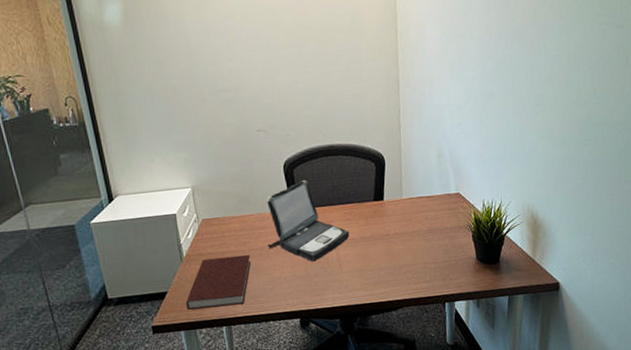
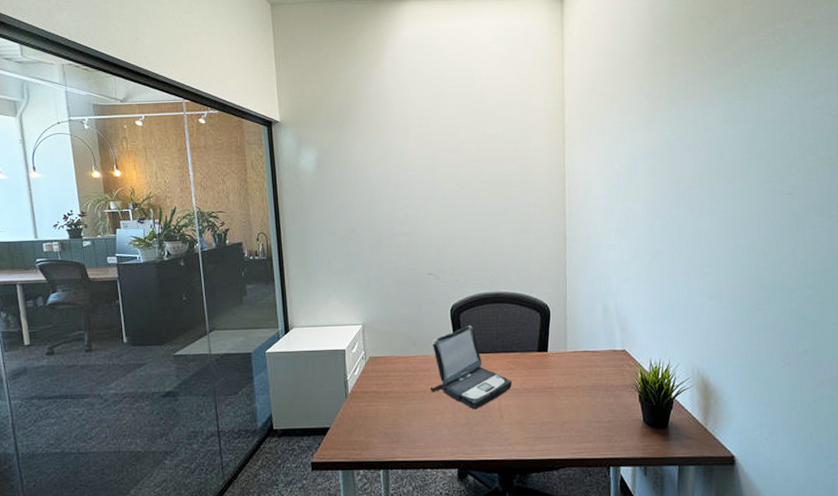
notebook: present [186,254,252,310] -> none [346,396,413,449]

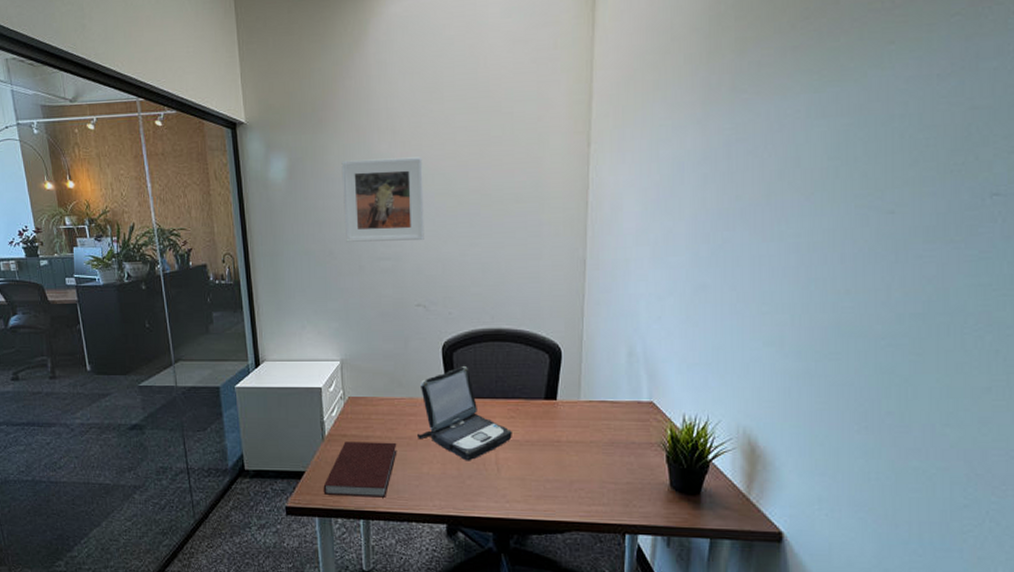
notebook: none [346,396,413,449] -> present [323,441,397,498]
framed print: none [363,150,434,221] -> present [341,157,424,242]

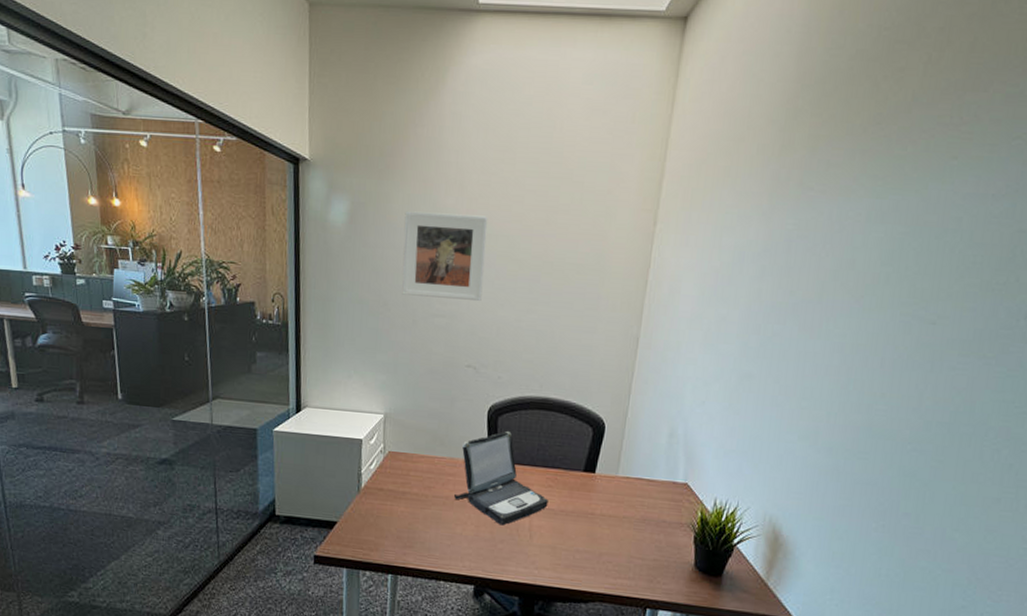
notebook: present [323,441,397,498] -> none [354,495,433,555]

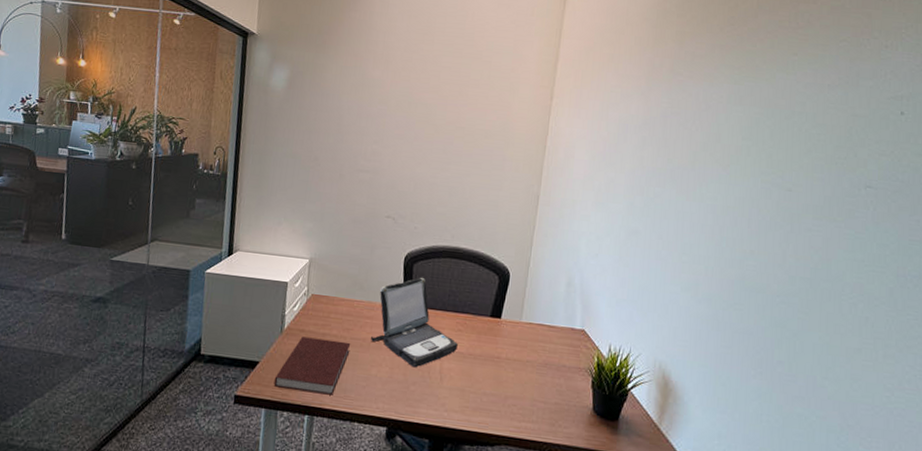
notebook: none [354,495,433,555] -> present [273,336,351,396]
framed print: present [402,211,488,301] -> none [331,80,409,159]

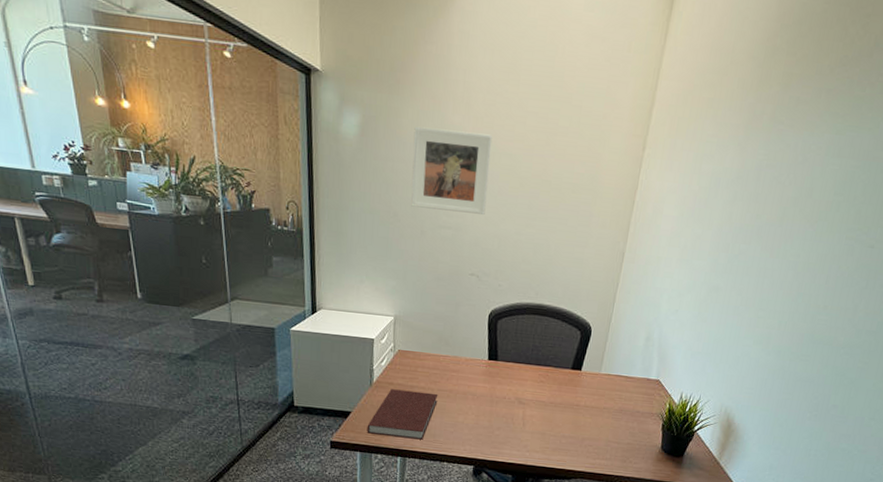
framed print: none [331,80,409,159] -> present [411,126,493,215]
laptop: present [371,278,458,368] -> none [457,333,540,415]

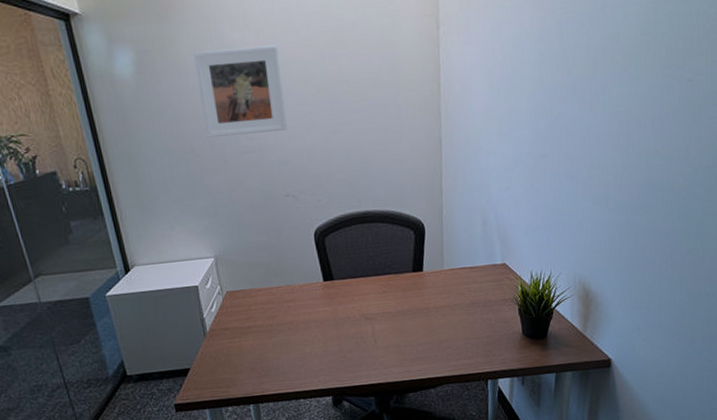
notebook: present [367,389,438,440] -> none [210,329,280,387]

